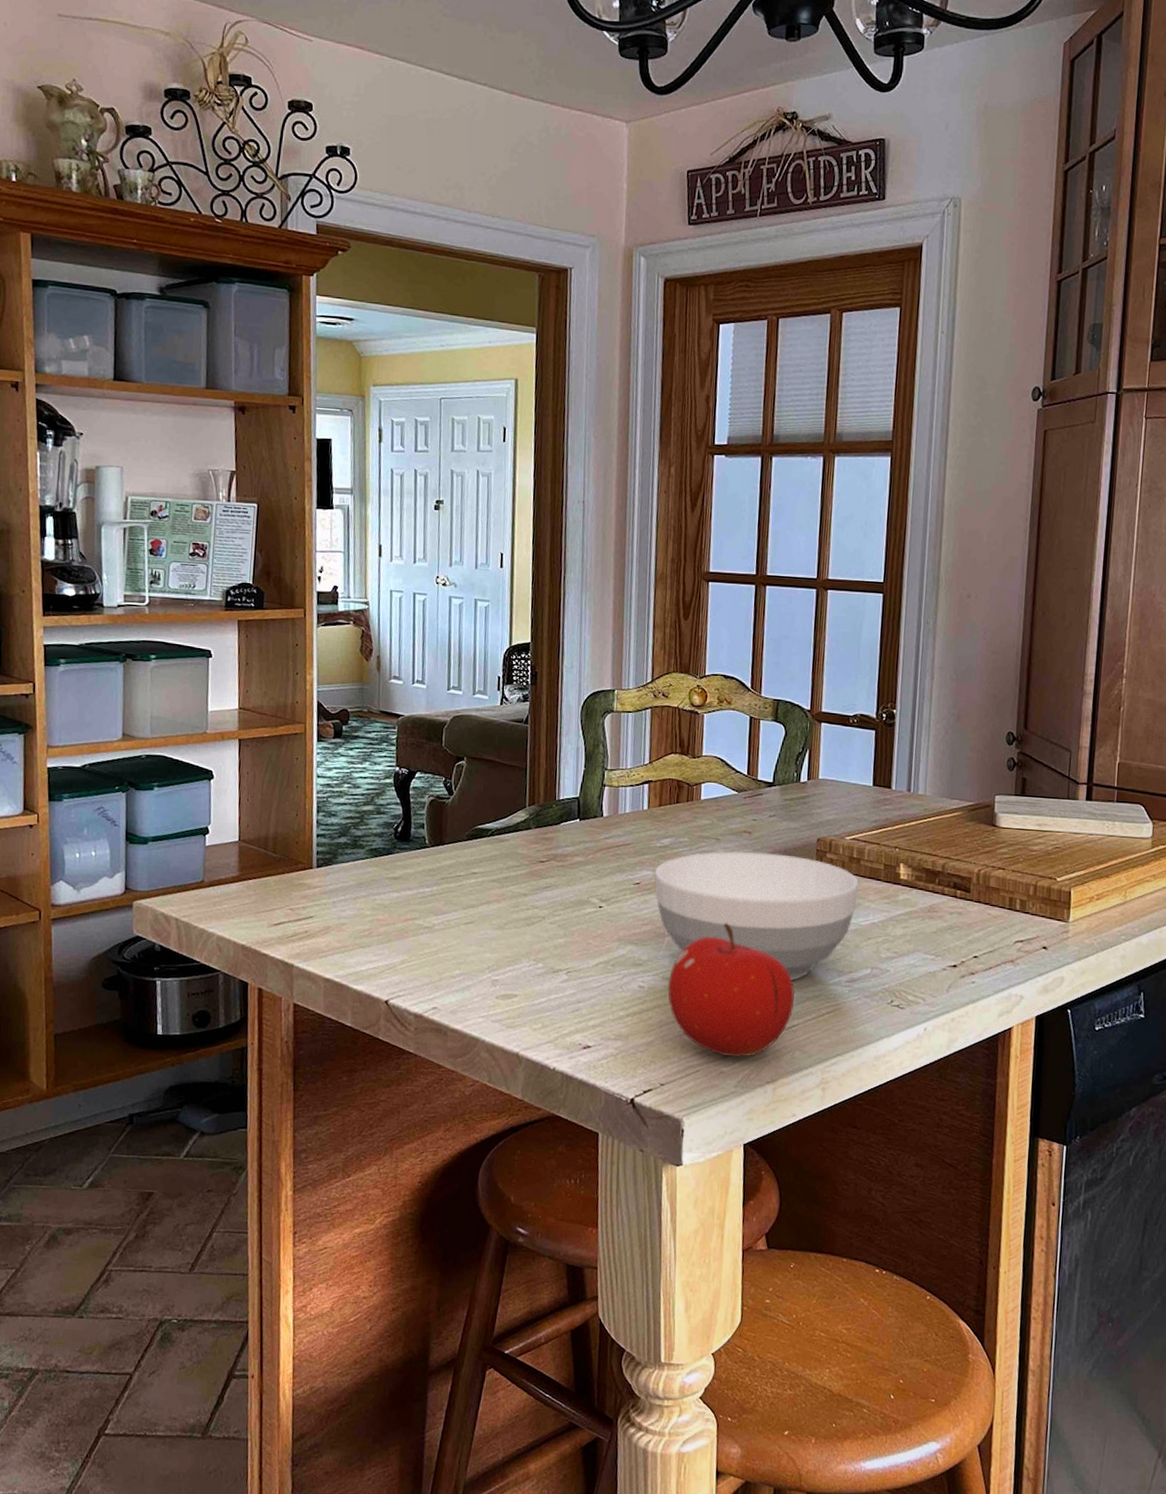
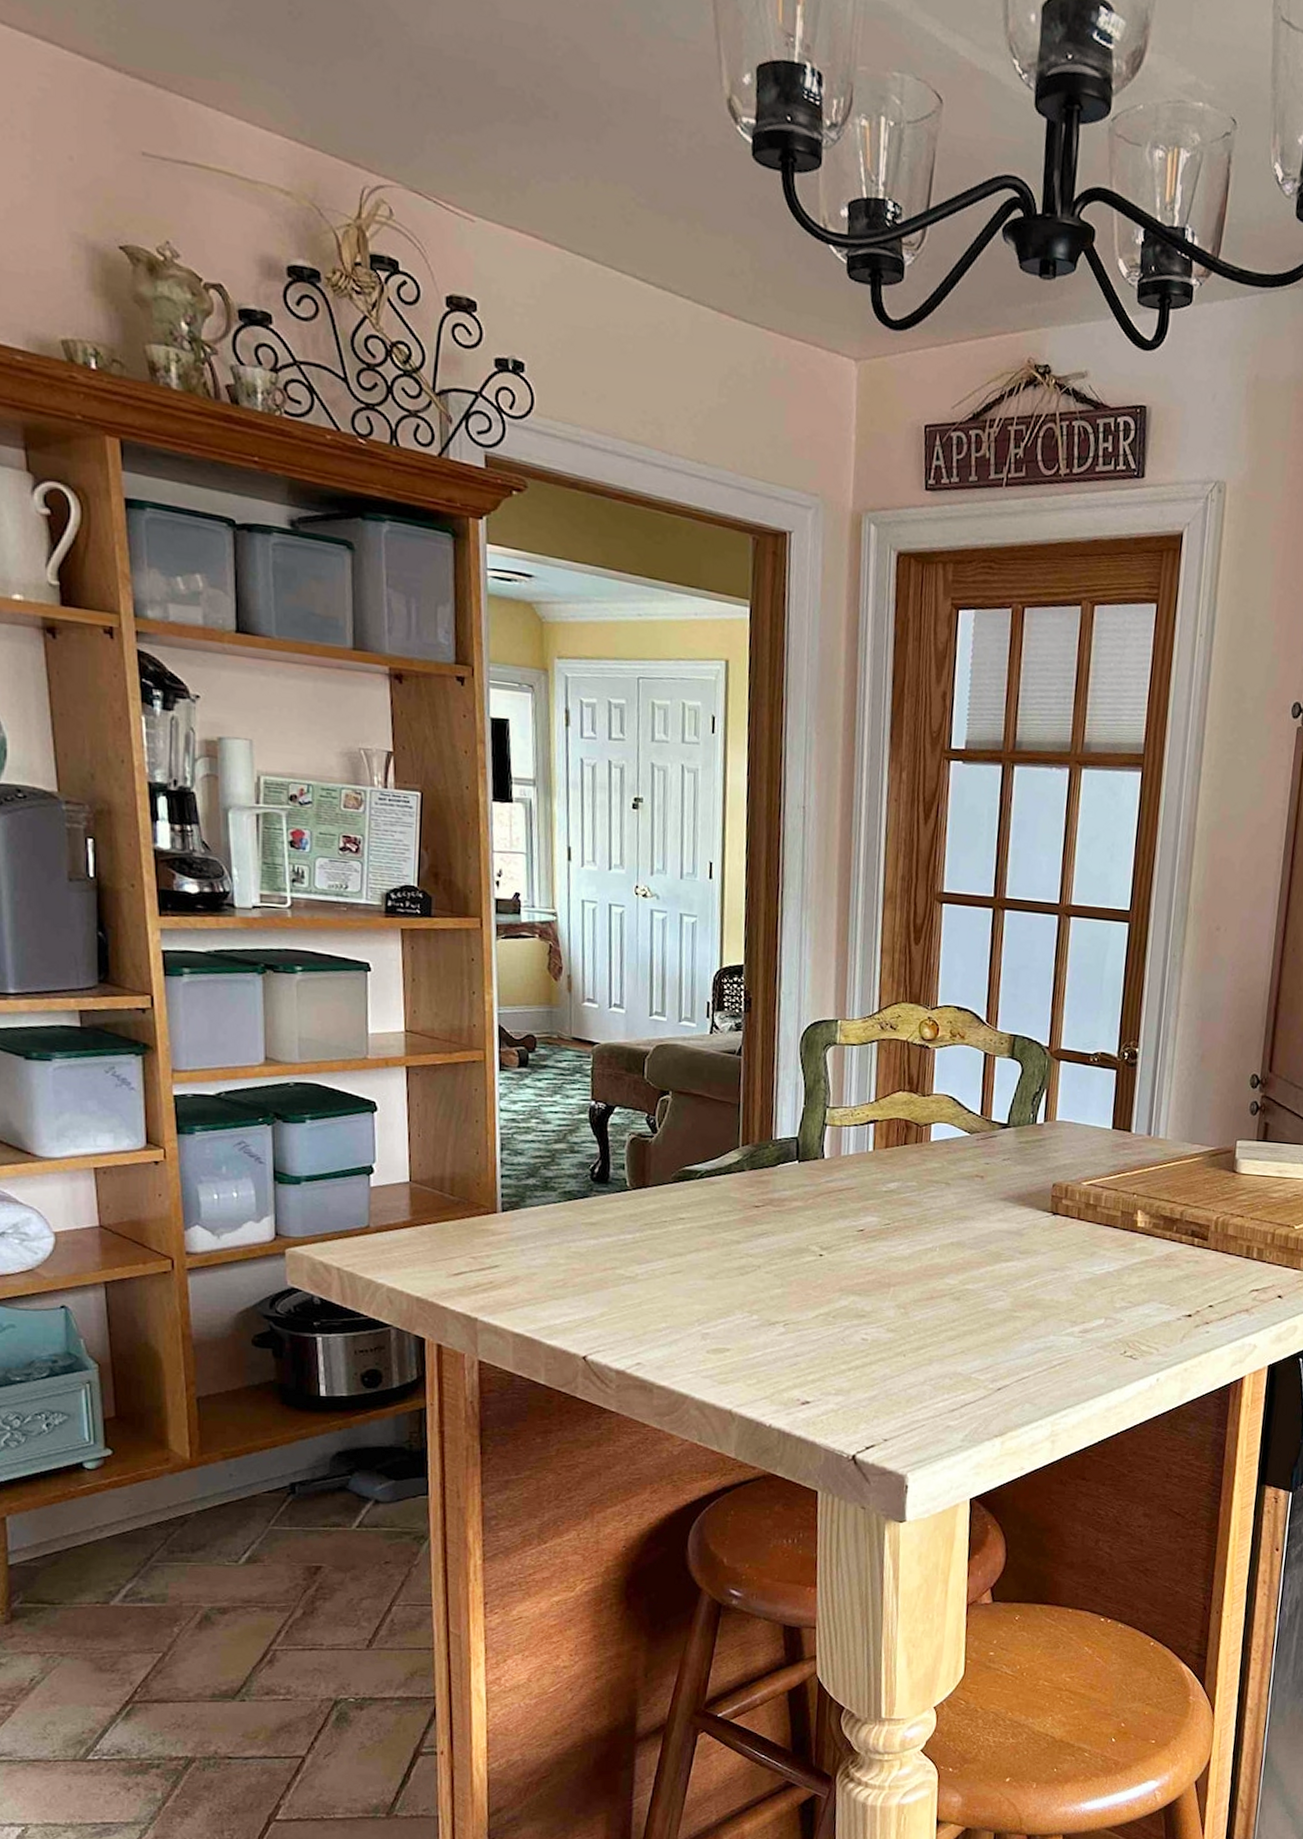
bowl: present [654,851,859,981] -> none [879,1196,1095,1332]
fruit: present [667,923,795,1057] -> none [892,1272,1026,1411]

